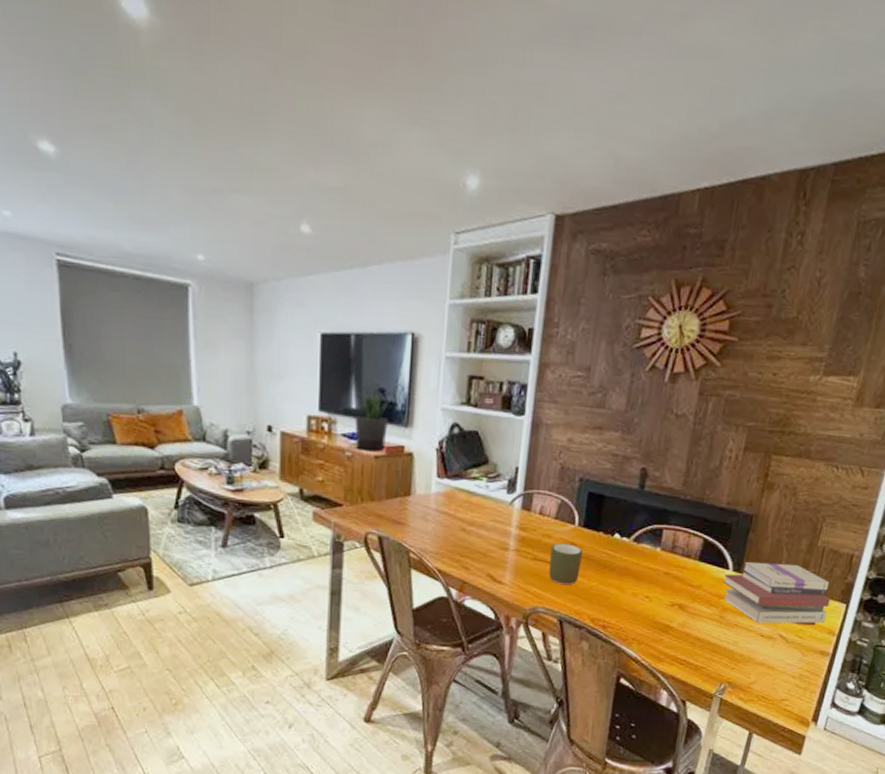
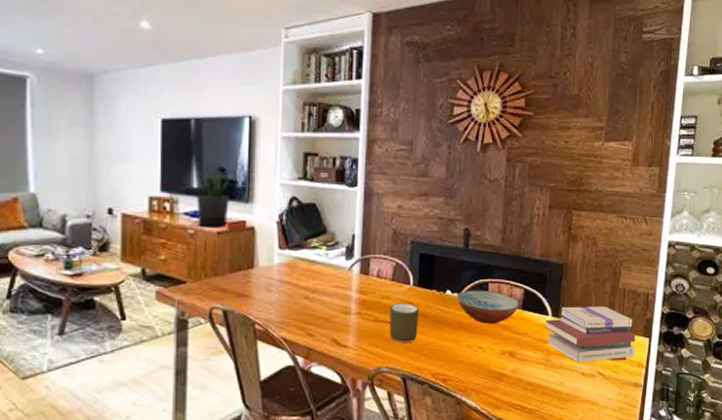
bowl: none [624,535,697,573] -> present [456,290,520,324]

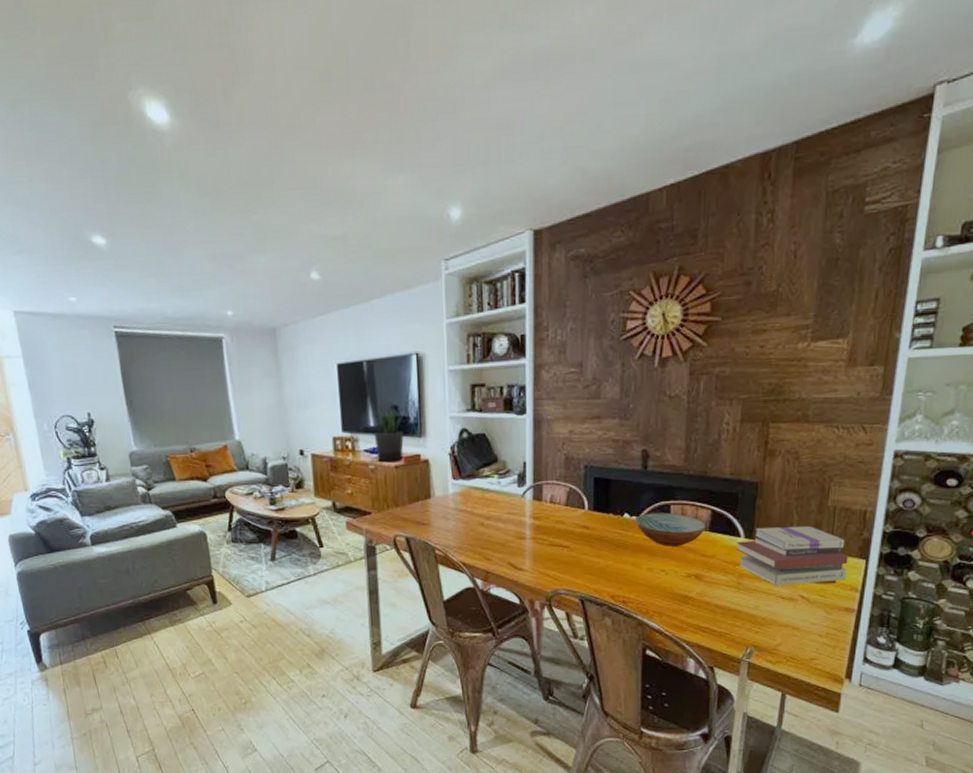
mug: present [389,303,419,344] -> none [565,528,595,567]

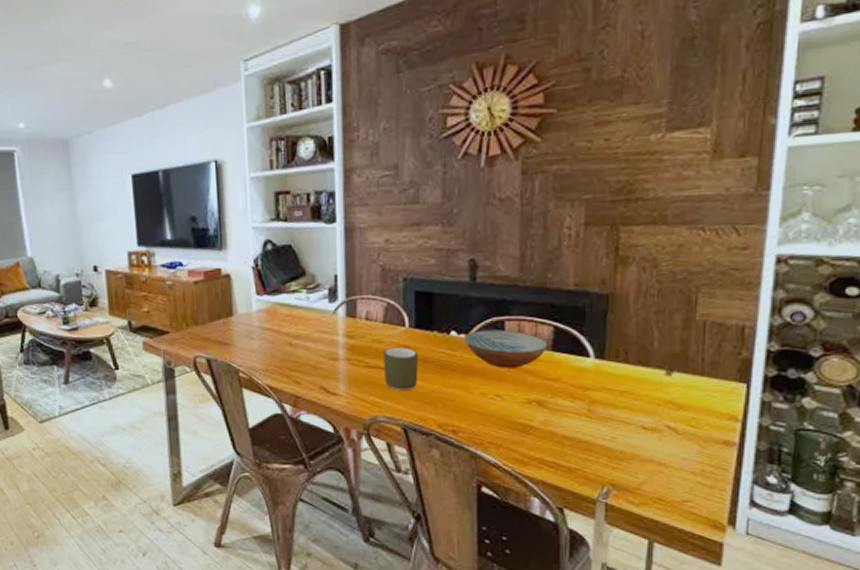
planter: present [374,406,404,463] -> none [171,218,203,278]
mug: none [565,528,595,567] -> present [383,347,418,391]
books: present [736,525,848,586] -> none [585,343,724,414]

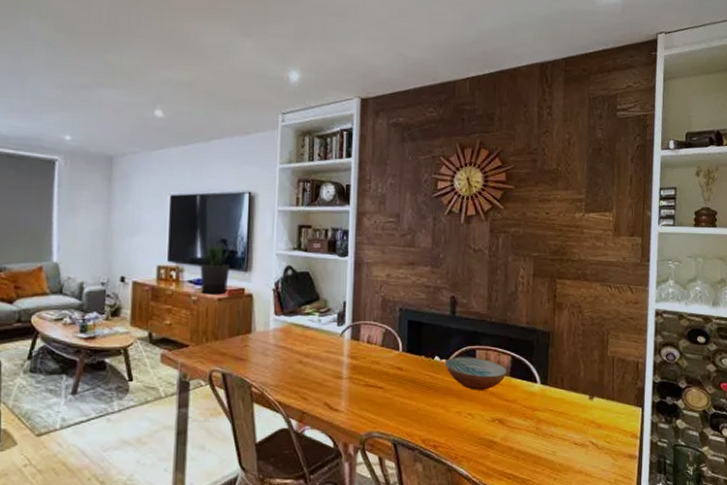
planter: none [171,218,203,278] -> present [200,239,230,295]
mug: present [383,347,418,391] -> none [380,369,408,409]

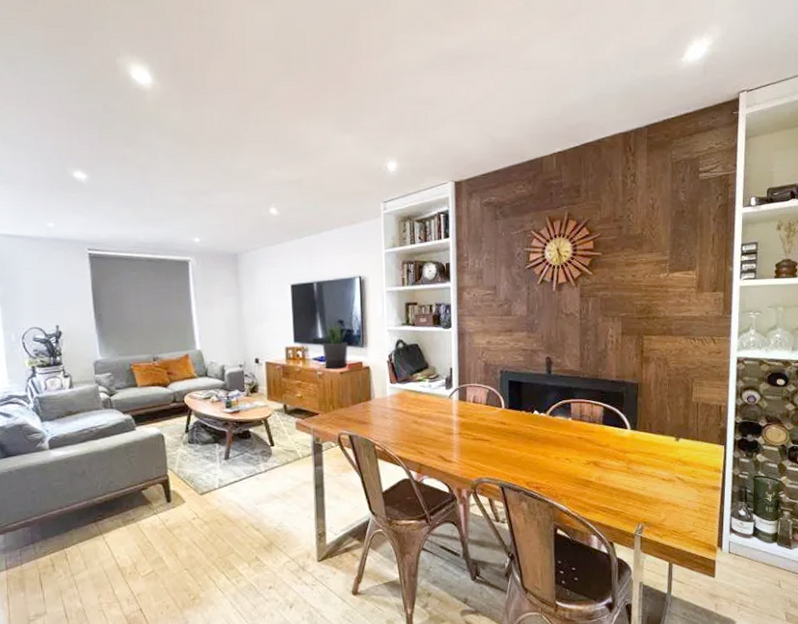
bowl: present [444,357,508,390] -> none [543,409,601,438]

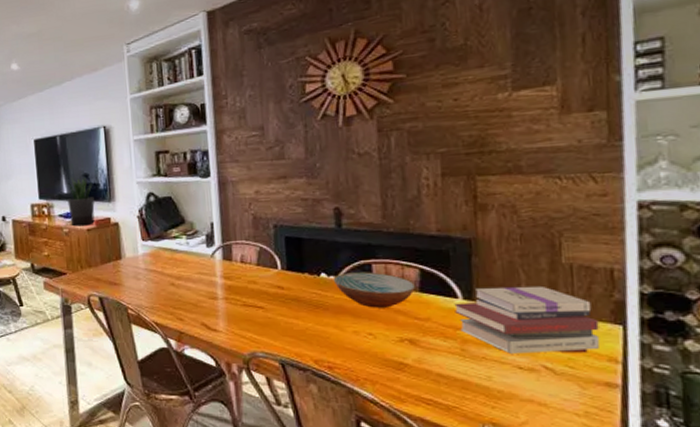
bowl: none [543,409,601,438] -> present [333,272,417,308]
books: none [625,418,711,470] -> present [454,285,600,354]

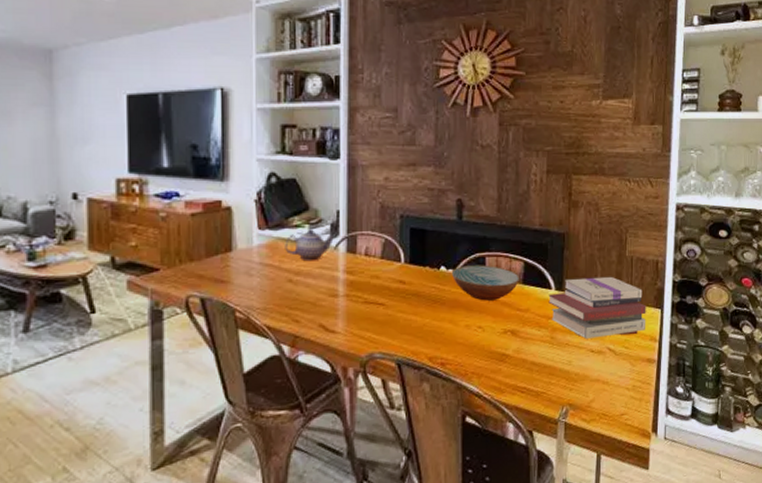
planter: present [67,175,95,226] -> none [167,145,203,210]
teapot: none [165,239,210,268] -> present [284,229,334,262]

